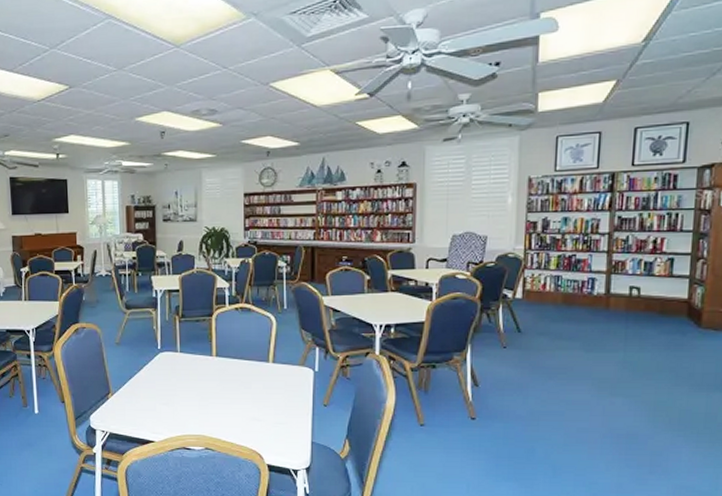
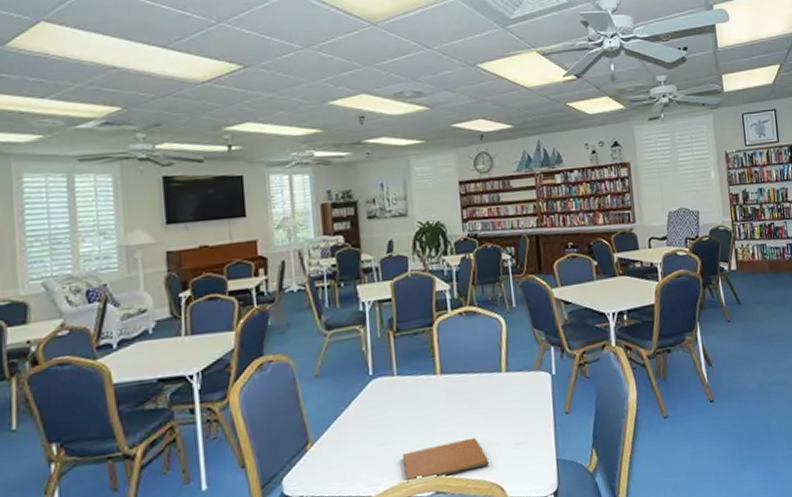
book: none [180,411,251,437] -> present [402,437,489,483]

